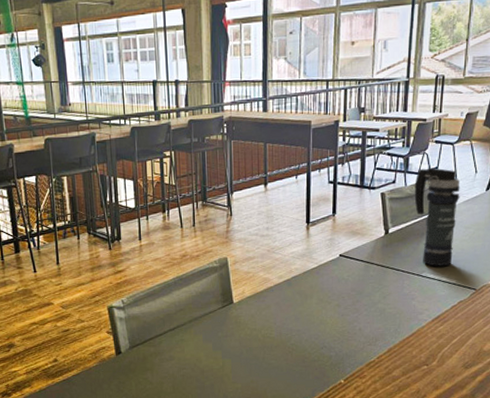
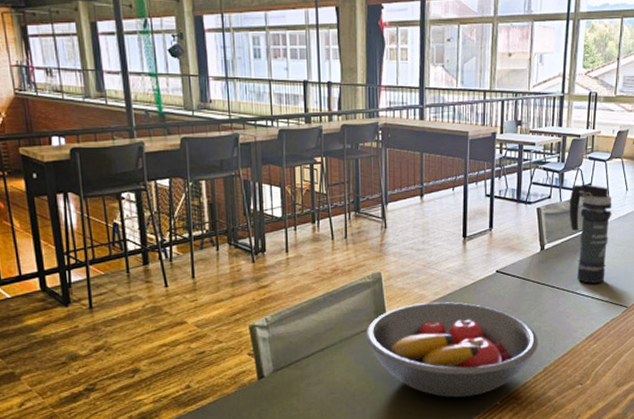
fruit bowl: none [213,285,383,375] -> present [365,302,539,398]

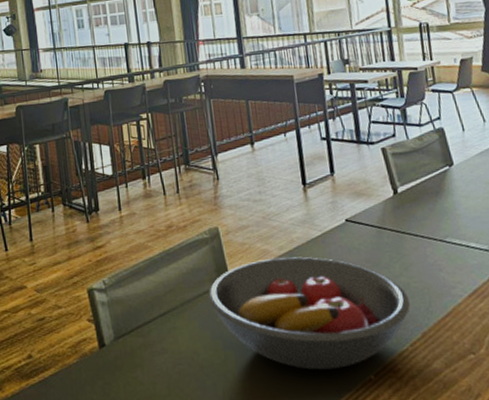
smoke grenade: present [569,184,612,284] -> none [417,118,478,230]

